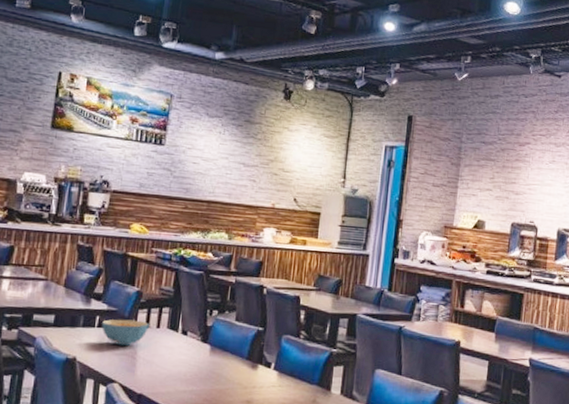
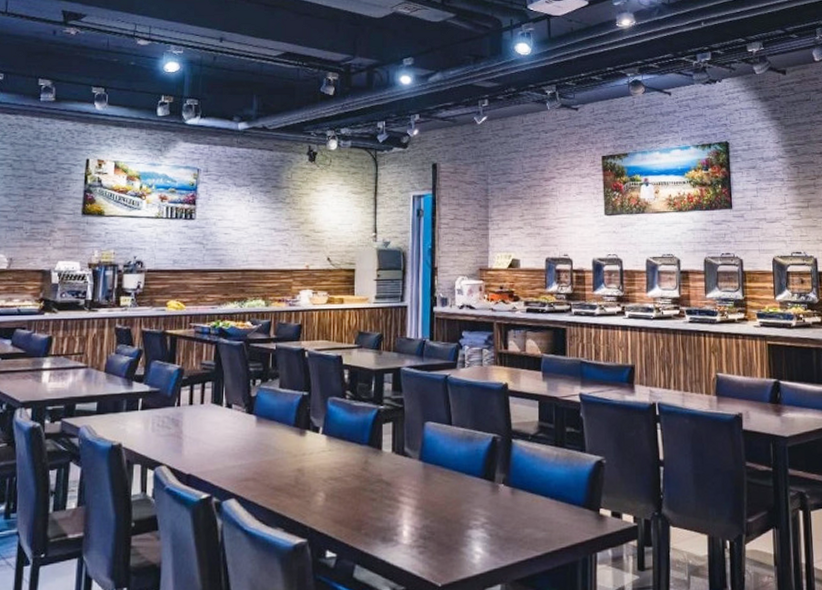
cereal bowl: present [102,319,149,346] -> none [145,398,193,426]

